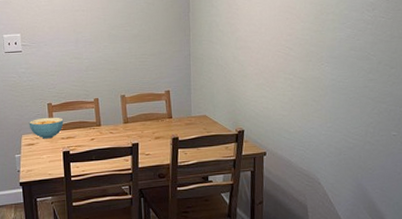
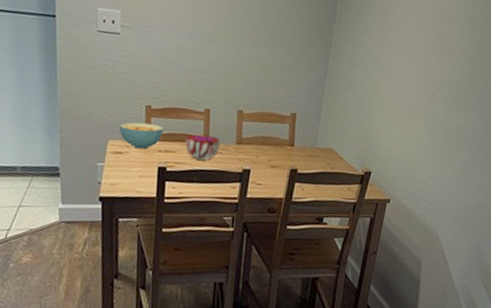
decorative bowl: none [82,120,110,141] -> present [185,134,220,160]

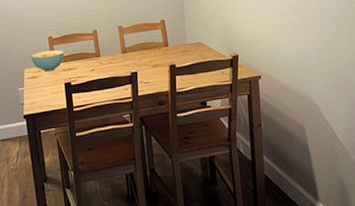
decorative bowl: present [185,134,220,160] -> none [82,50,109,72]

